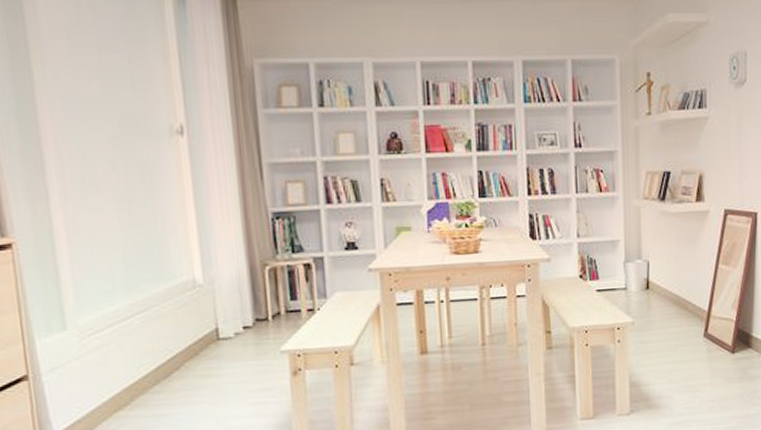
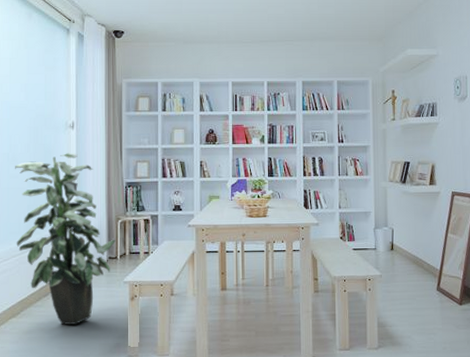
indoor plant: none [96,172,265,415] -> present [15,153,117,325]

